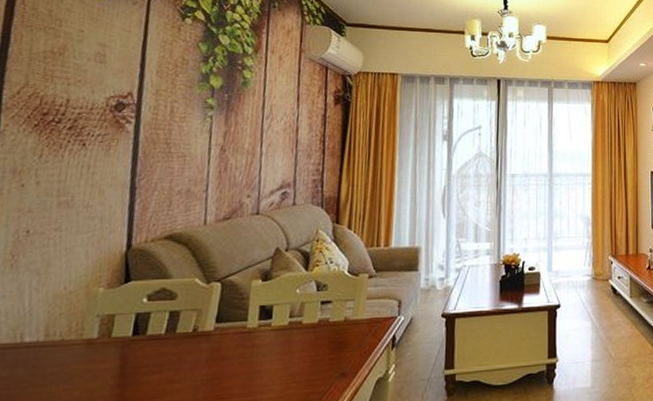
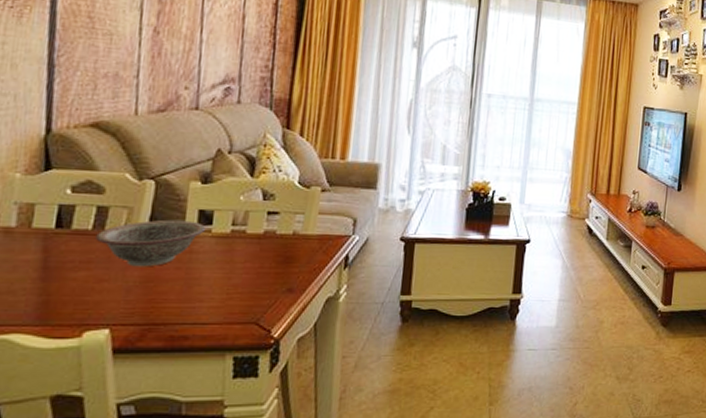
decorative bowl: none [167,316,265,366] -> present [95,219,205,267]

